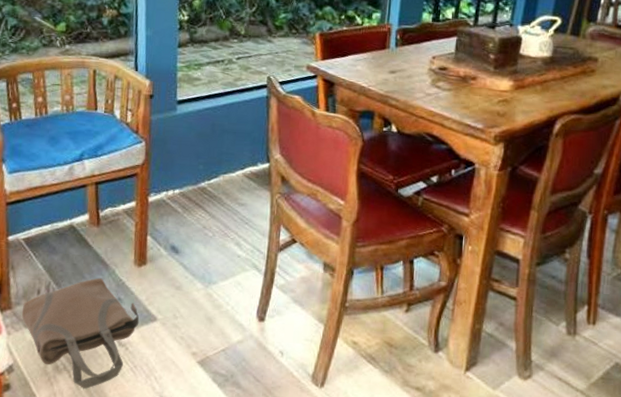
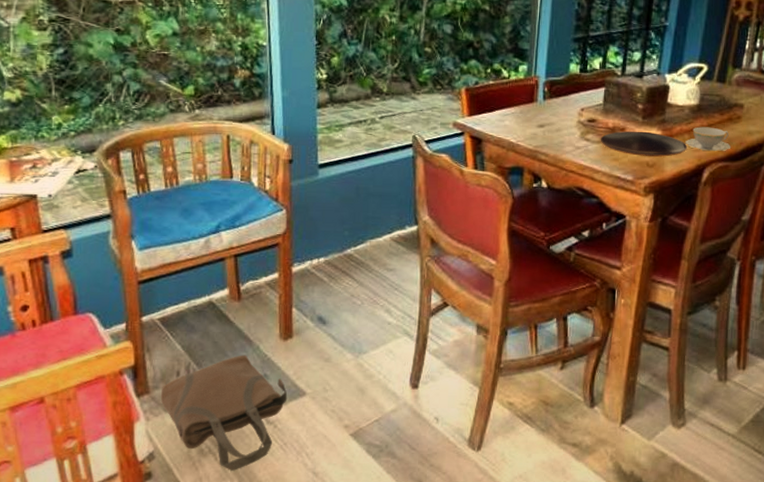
plate: none [451,80,539,107] -> present [600,131,687,157]
teacup: none [537,78,585,104] -> present [685,127,732,152]

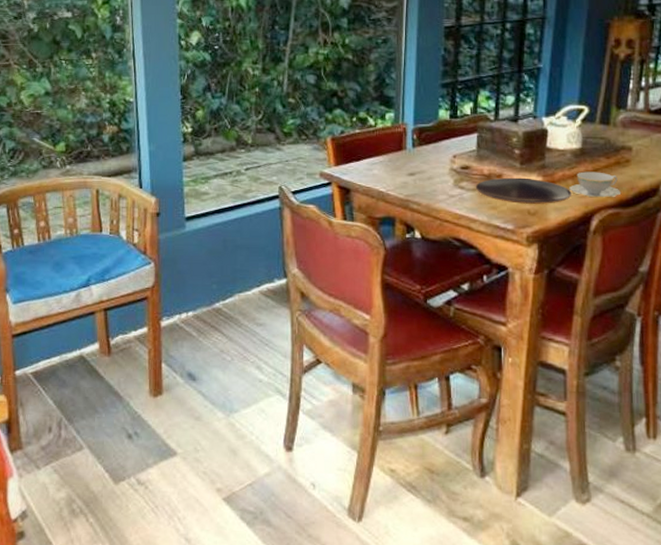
tote bag: present [160,355,288,471] -> none [33,411,158,533]

